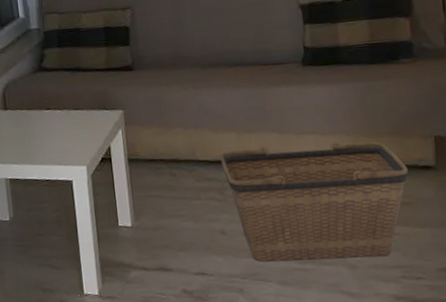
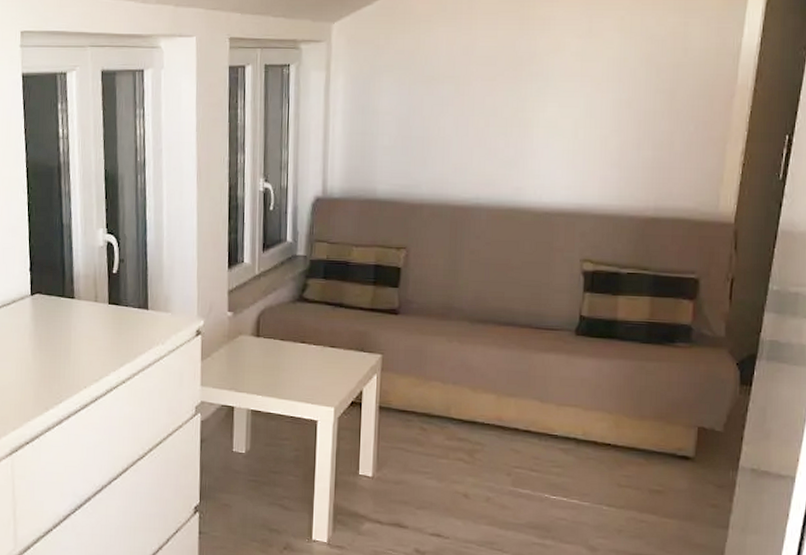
bicycle basket: present [220,141,409,262] -> none [475,412,666,543]

